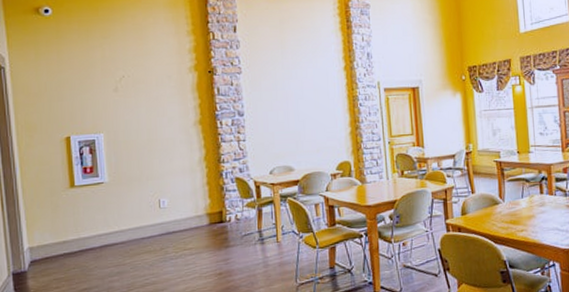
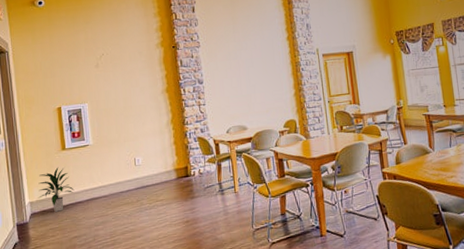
indoor plant: none [39,207,85,260] -> present [38,167,74,212]

